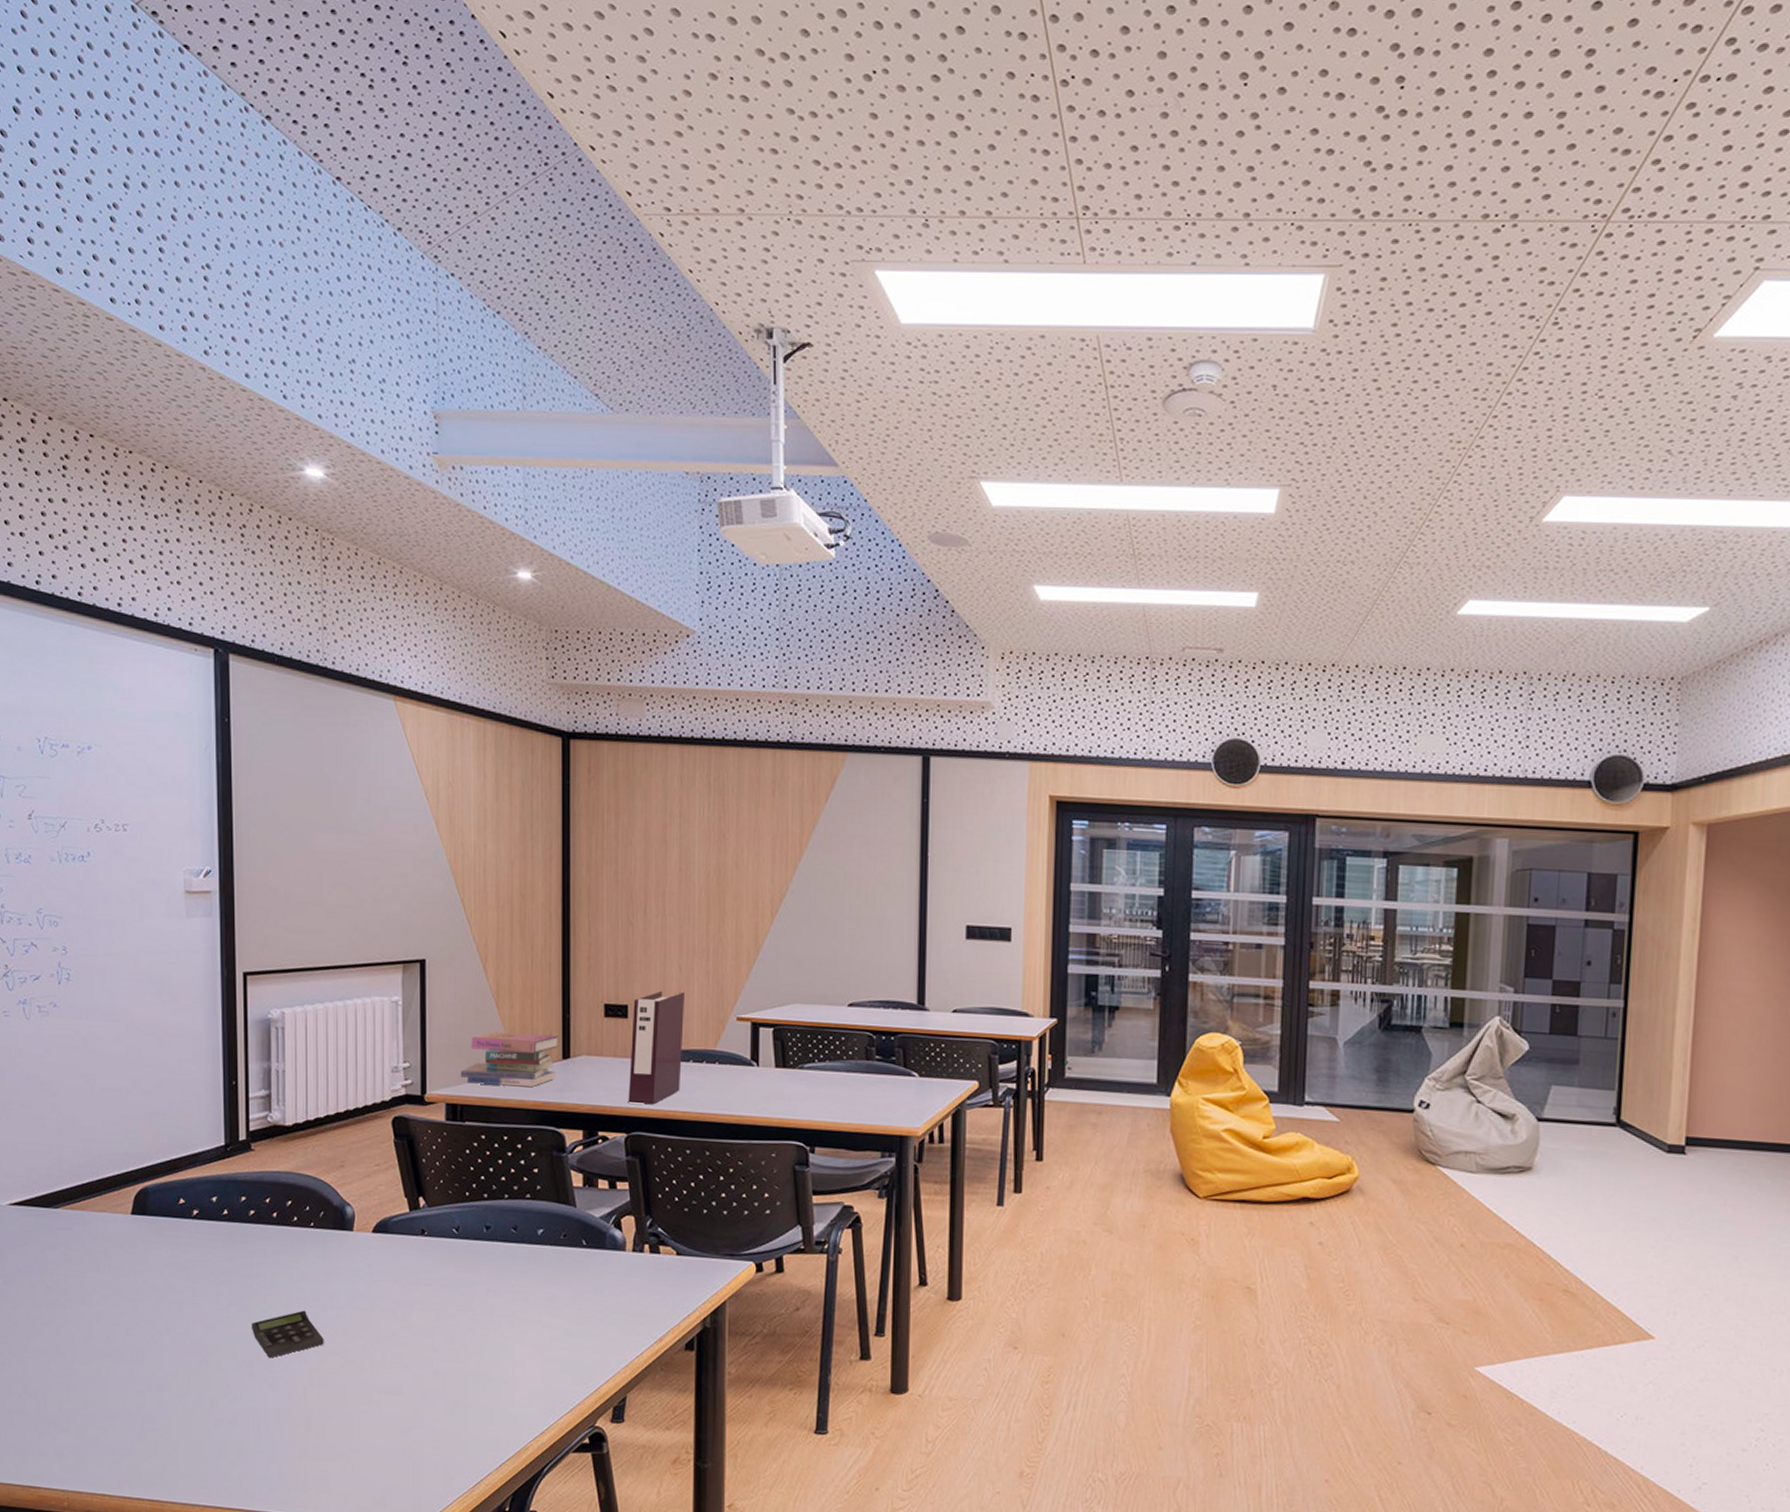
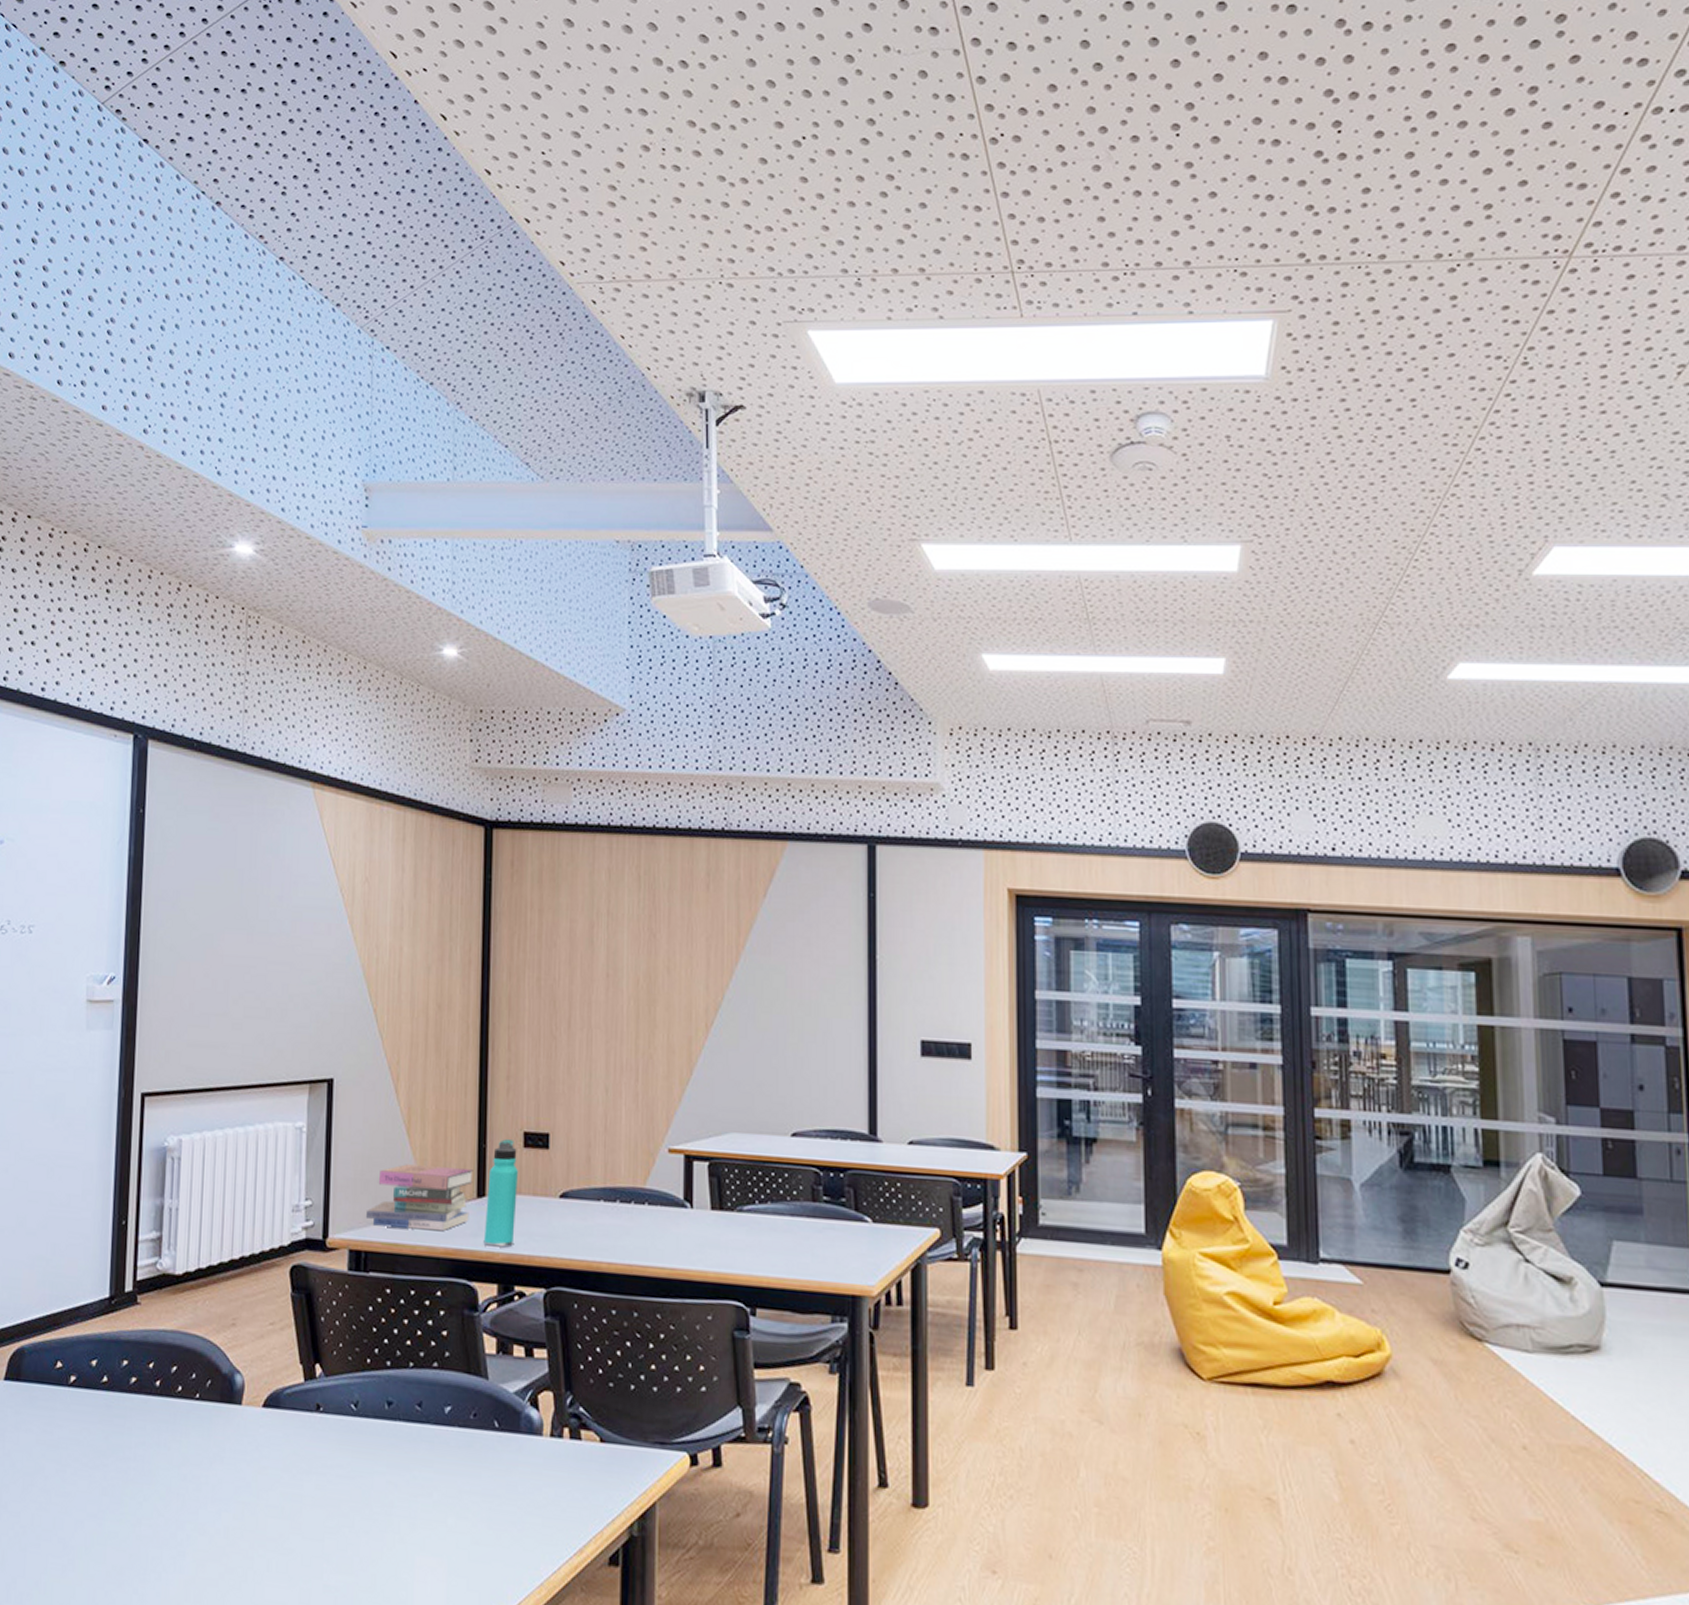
calculator: present [252,1310,324,1358] -> none [125,1503,203,1564]
thermos bottle: none [569,1010,600,1102] -> present [483,1139,518,1249]
binder: present [628,990,686,1105] -> none [548,1116,612,1254]

